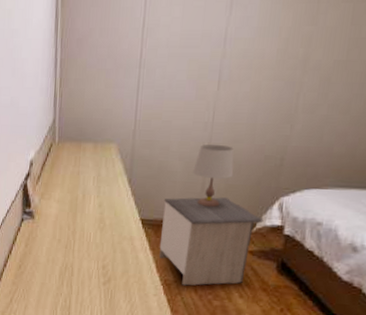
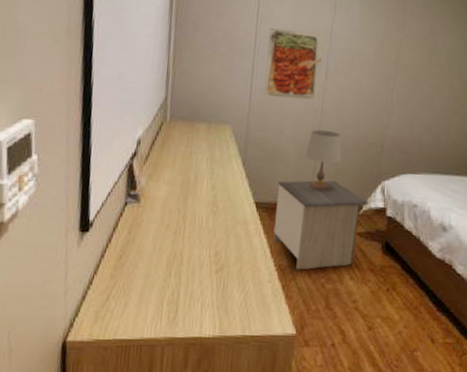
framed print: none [150,38,218,114] -> present [264,28,325,102]

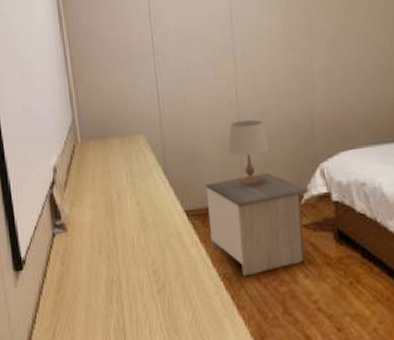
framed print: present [264,28,325,102] -> none [165,18,231,98]

